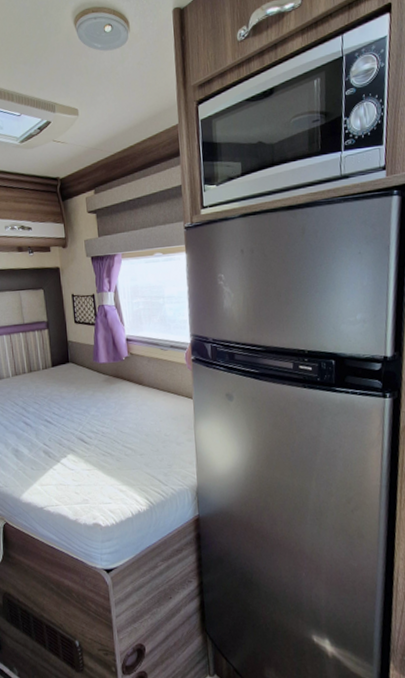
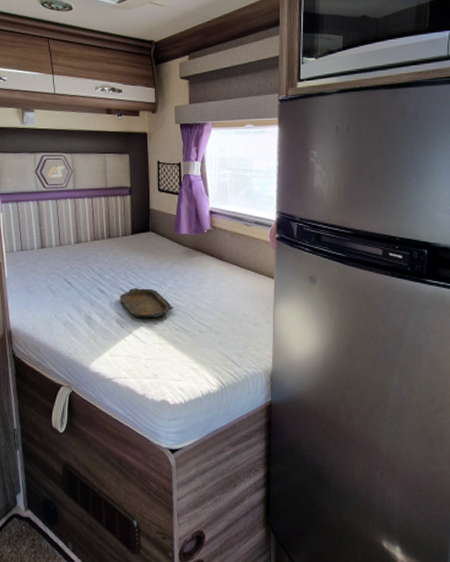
serving tray: none [45,417,99,447] -> present [119,288,174,319]

